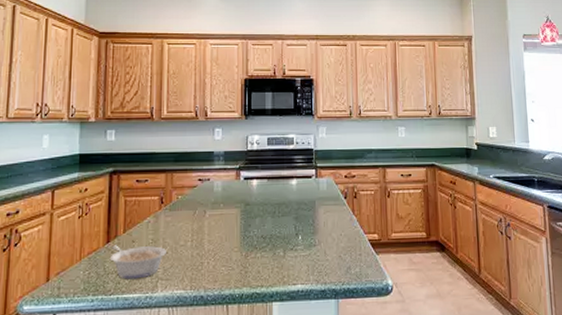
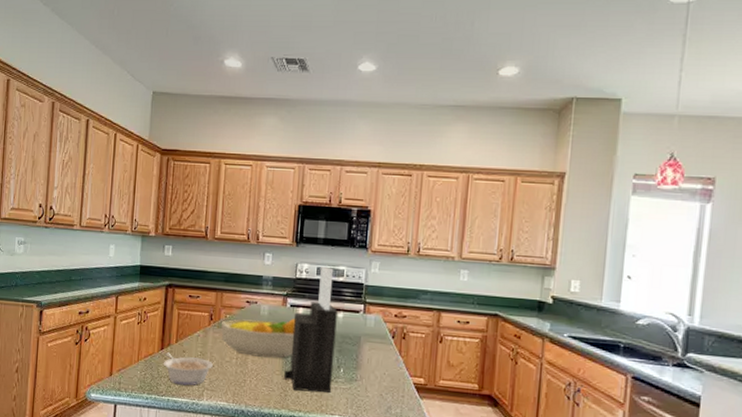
fruit bowl: none [172,191,250,236] -> present [220,318,295,358]
knife block: none [243,136,292,267] -> present [284,266,338,393]

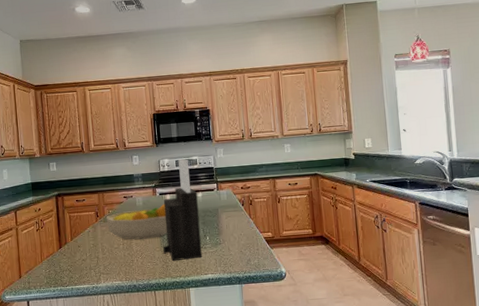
legume: present [163,352,213,386] -> none [63,249,105,275]

